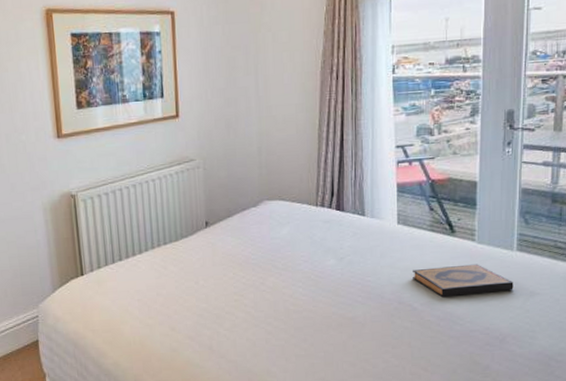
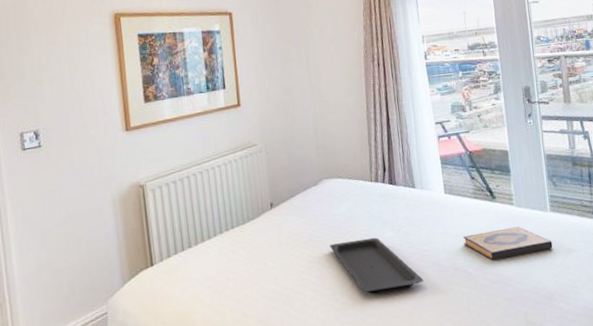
serving tray: none [266,264,364,320] -> present [329,237,424,293]

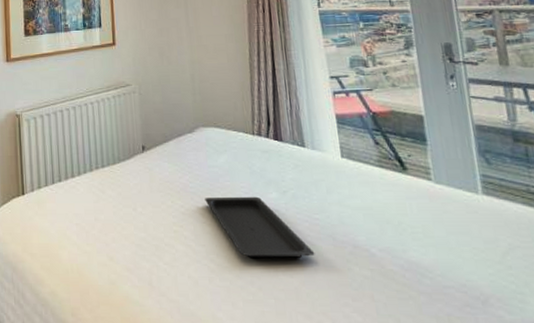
hardback book: present [463,226,553,260] -> none [365,207,487,243]

